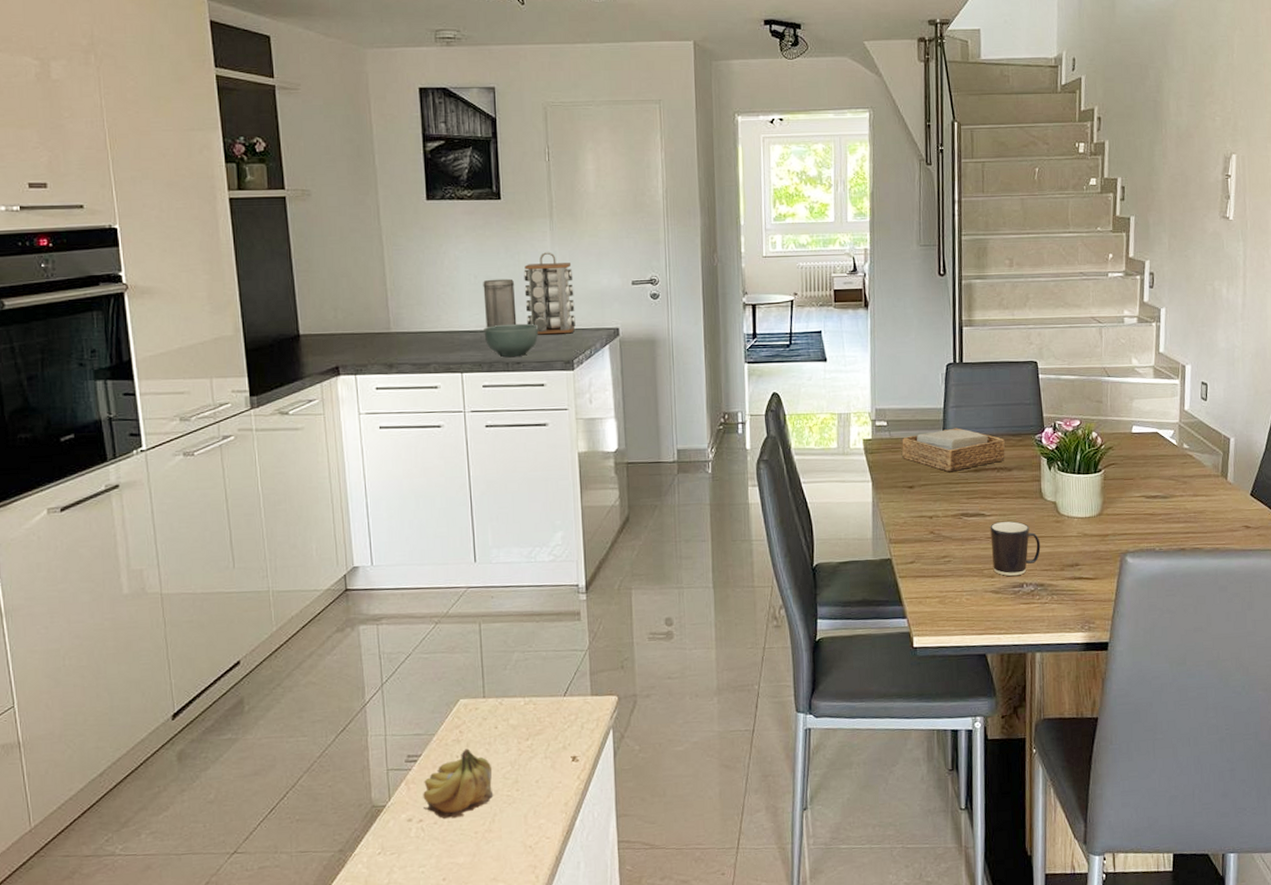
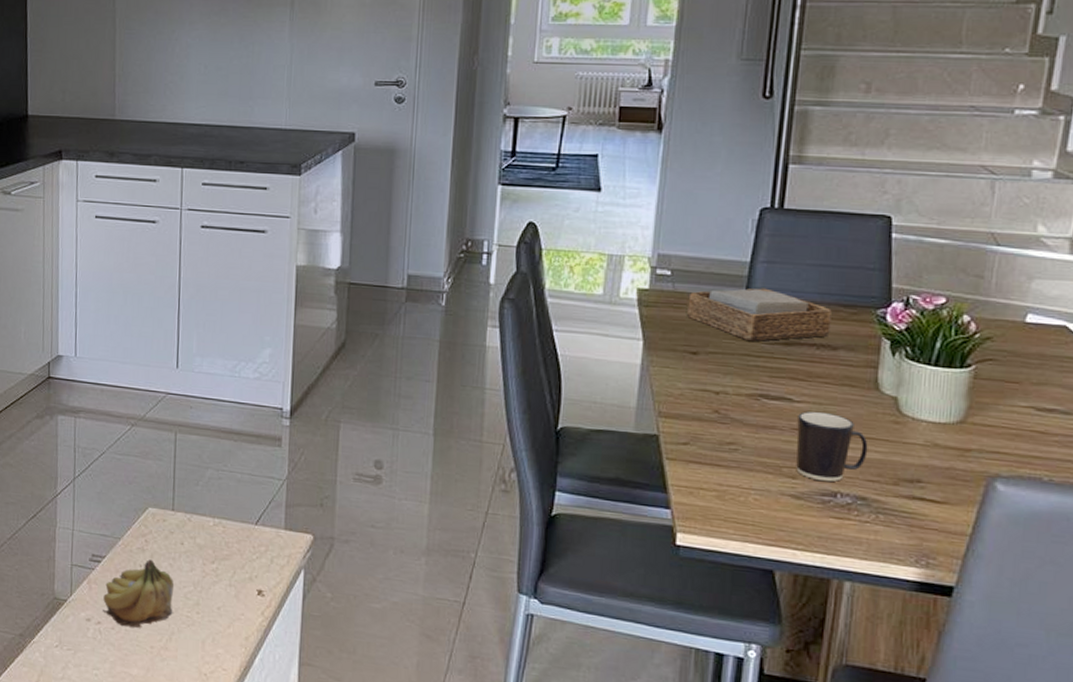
canister: present [483,278,517,328] -> none [212,70,245,123]
bowl: present [484,323,539,357] -> none [209,119,267,155]
spice rack: present [523,252,576,336] -> none [255,44,310,136]

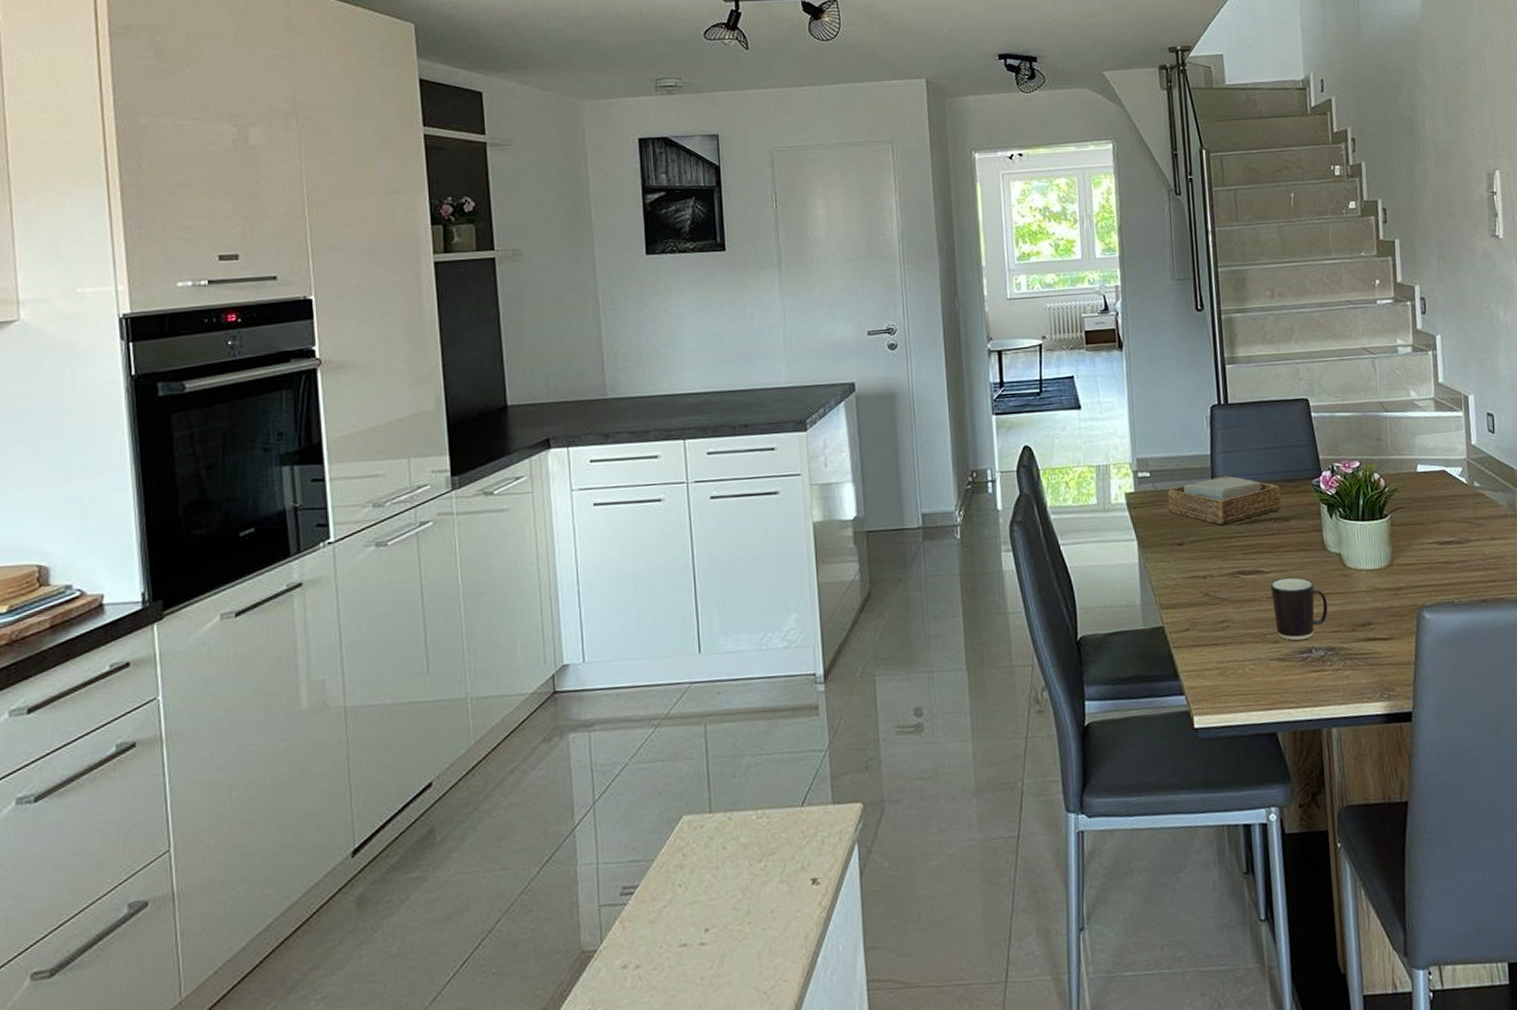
fruit: present [103,559,175,628] -> none [640,875,722,963]

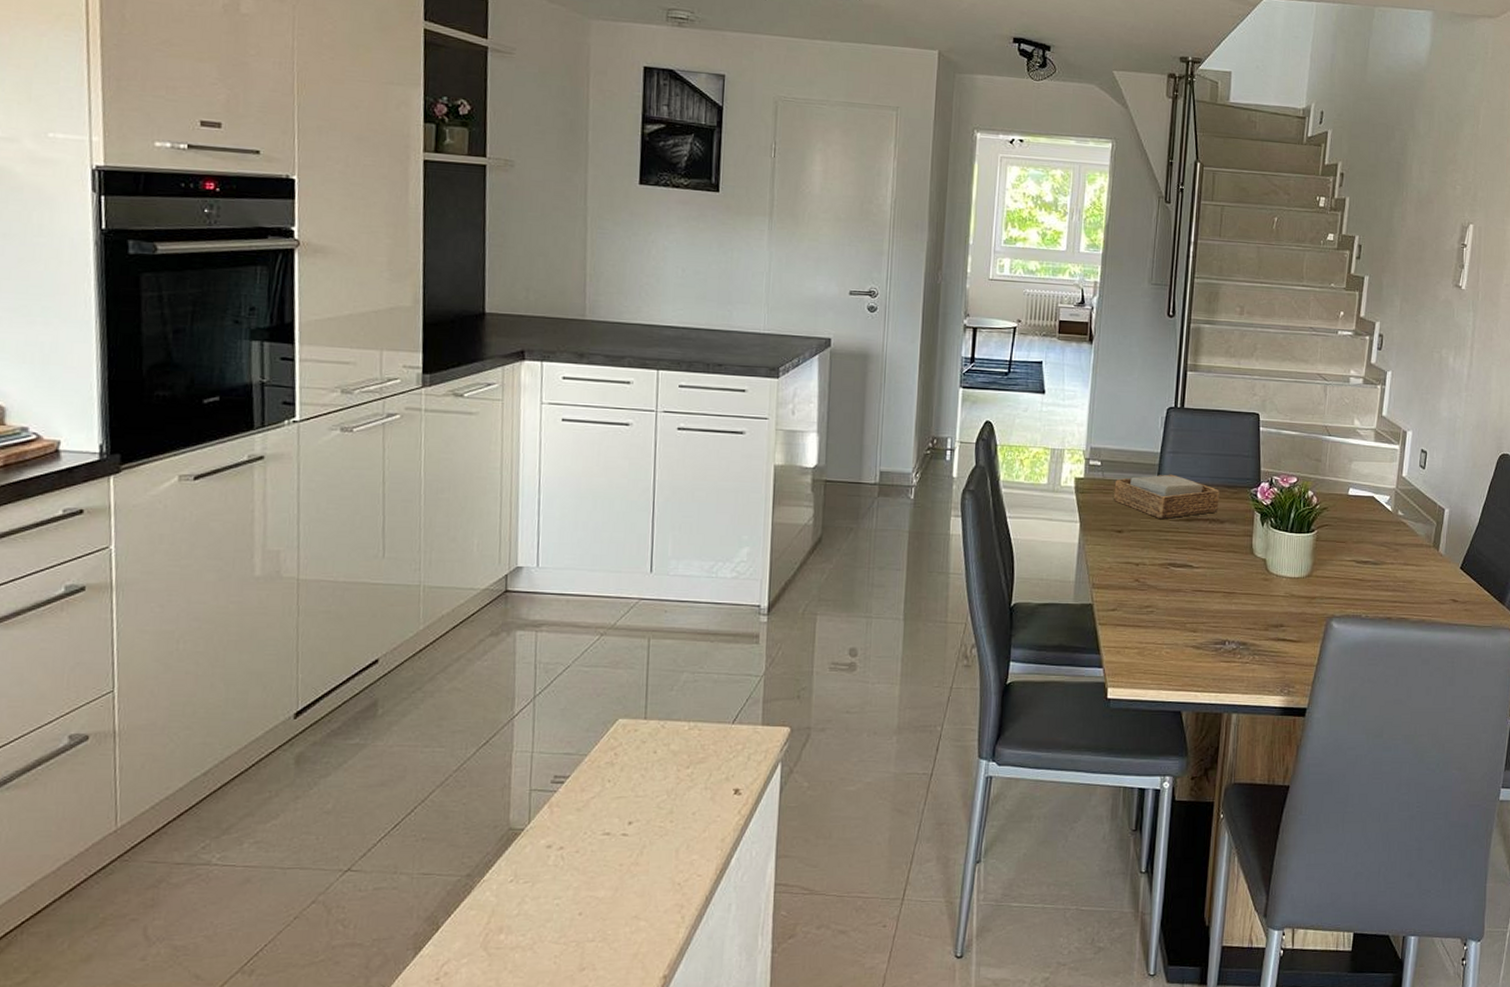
mug: present [1270,577,1328,641] -> none [1196,574,1247,633]

